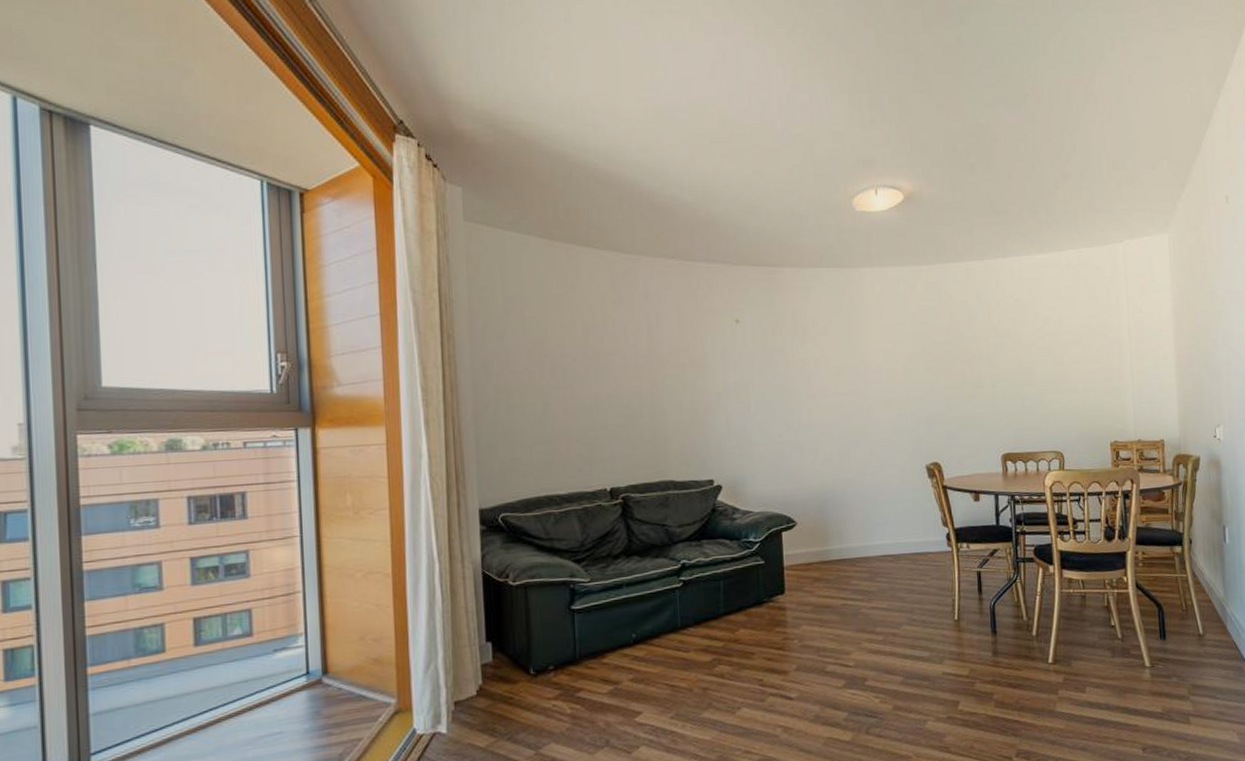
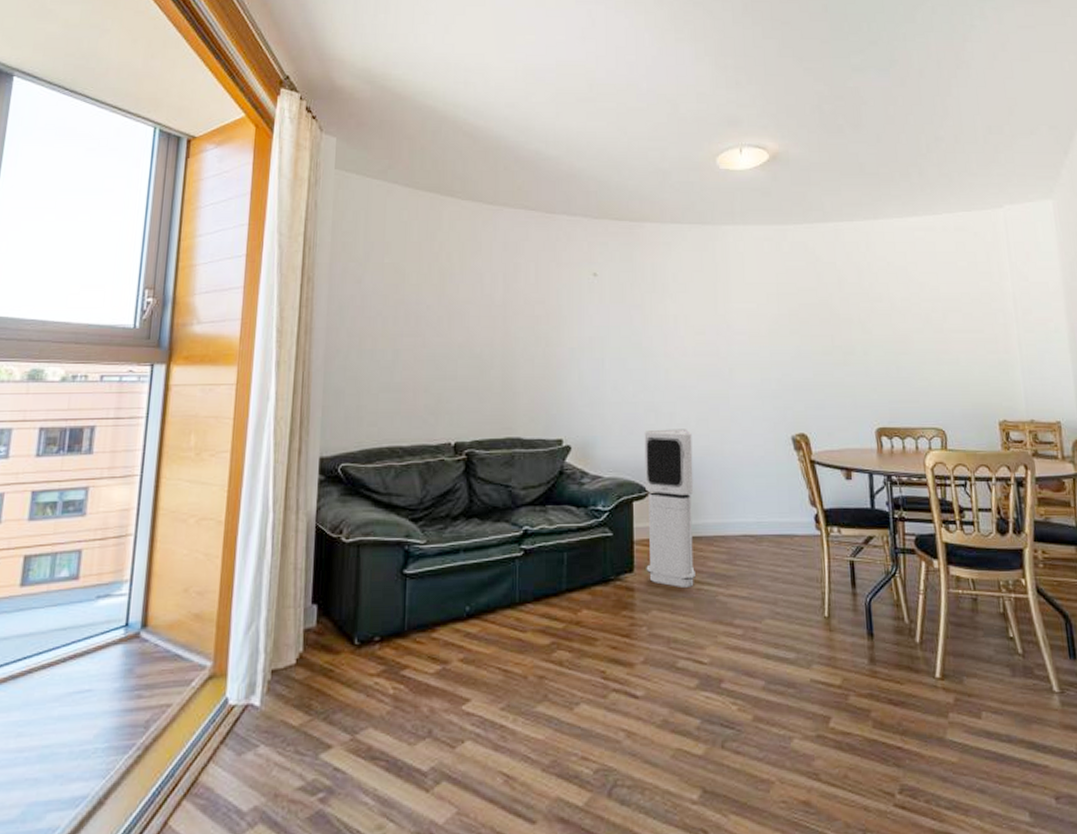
air purifier: none [790,464,841,605] -> present [644,429,695,589]

